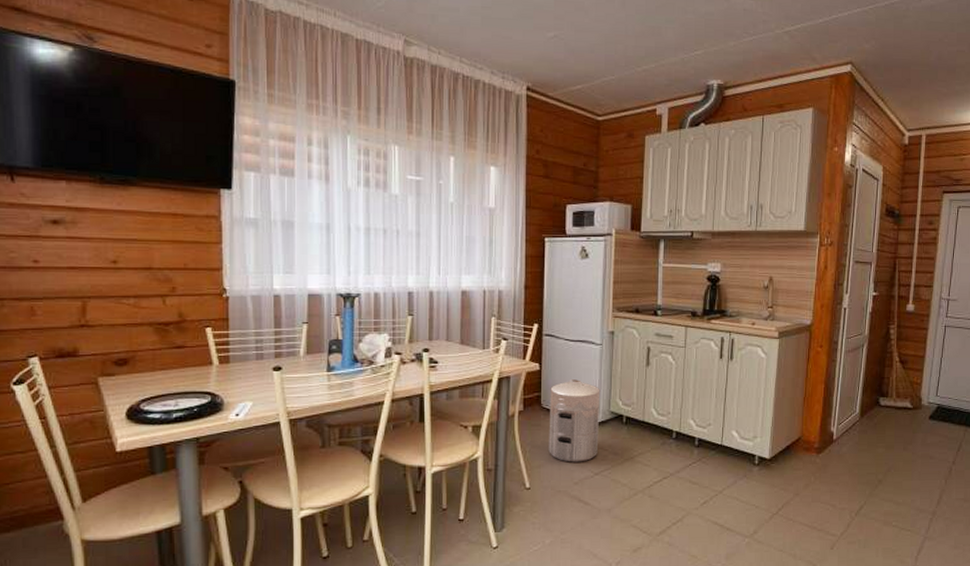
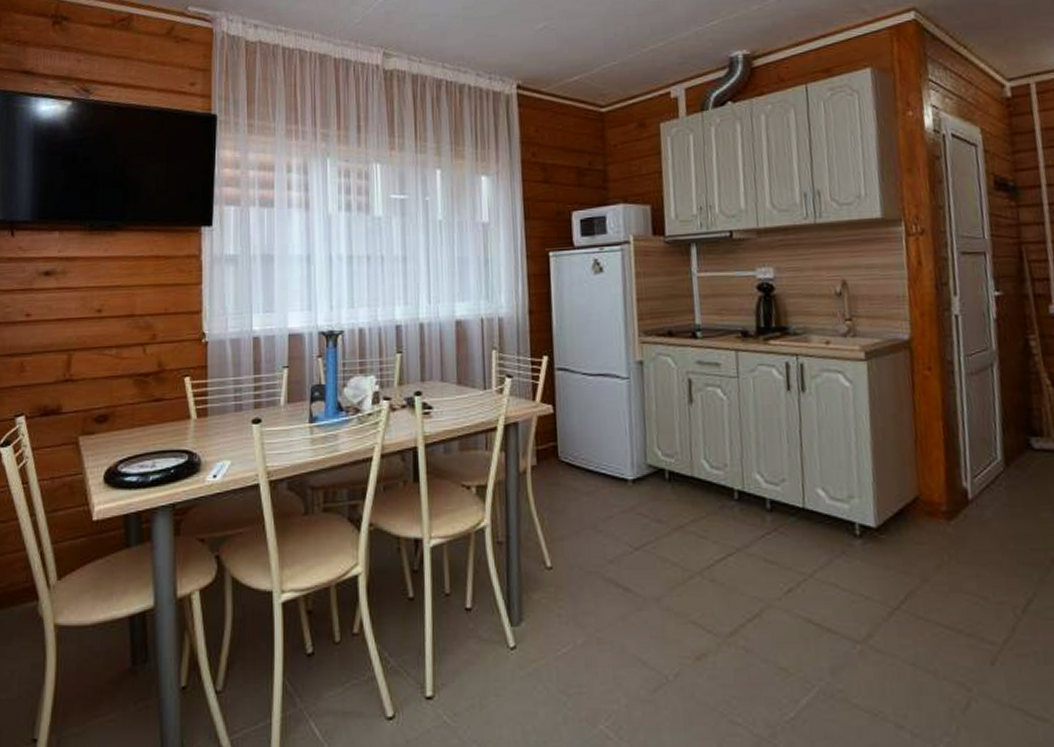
waste bin: present [548,379,600,463] -> none [568,424,636,533]

